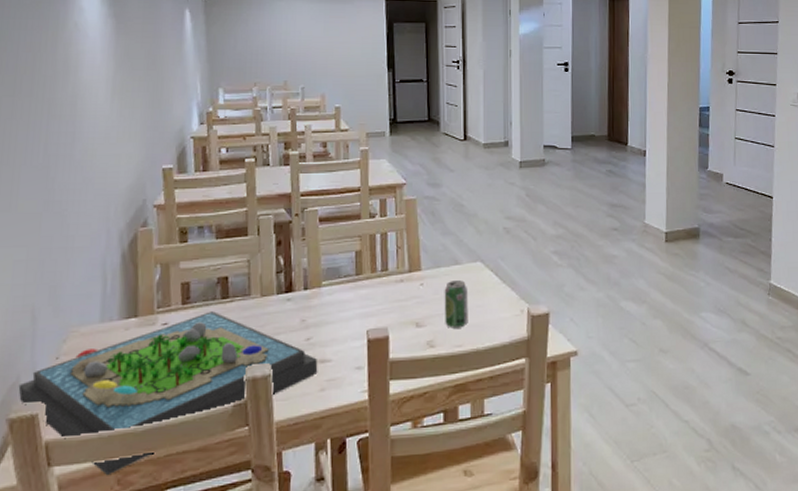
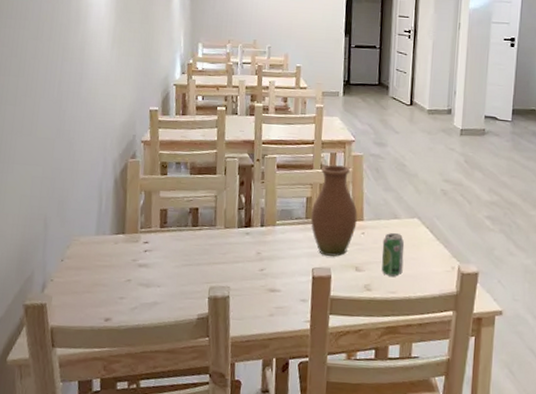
board game: present [18,311,318,476] -> none [32,236,269,362]
vase: none [361,212,414,315] -> present [310,164,357,257]

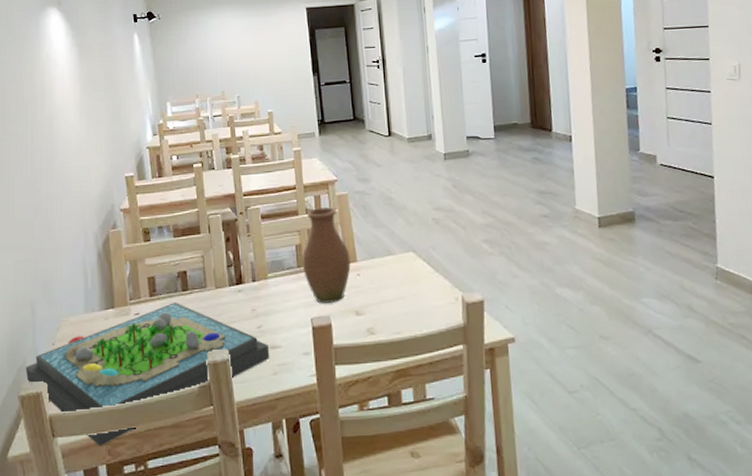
board game: none [32,236,269,362] -> present [25,302,270,447]
beverage can: present [382,233,405,277] -> none [380,270,405,316]

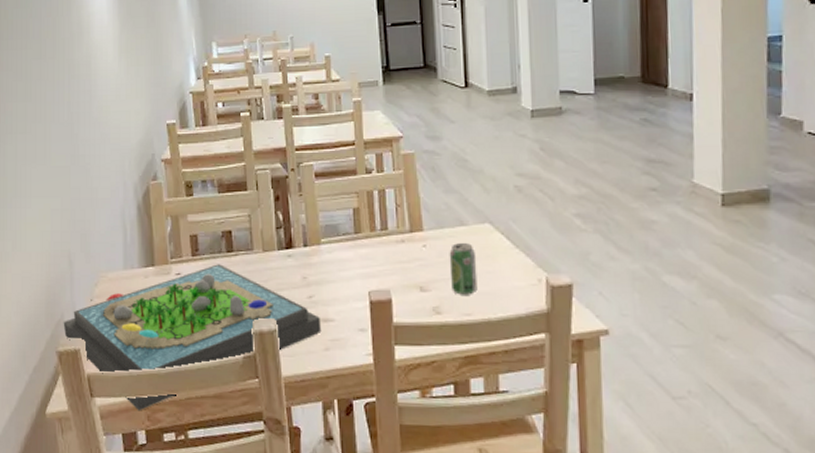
vase: present [302,207,351,304] -> none [360,167,416,277]
beverage can: none [380,270,405,316] -> present [449,243,478,295]

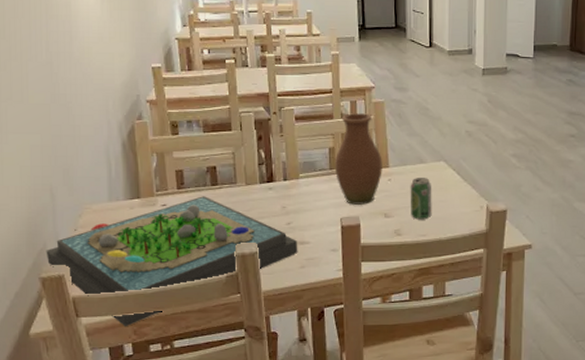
vase: none [360,167,416,277] -> present [334,113,382,206]

